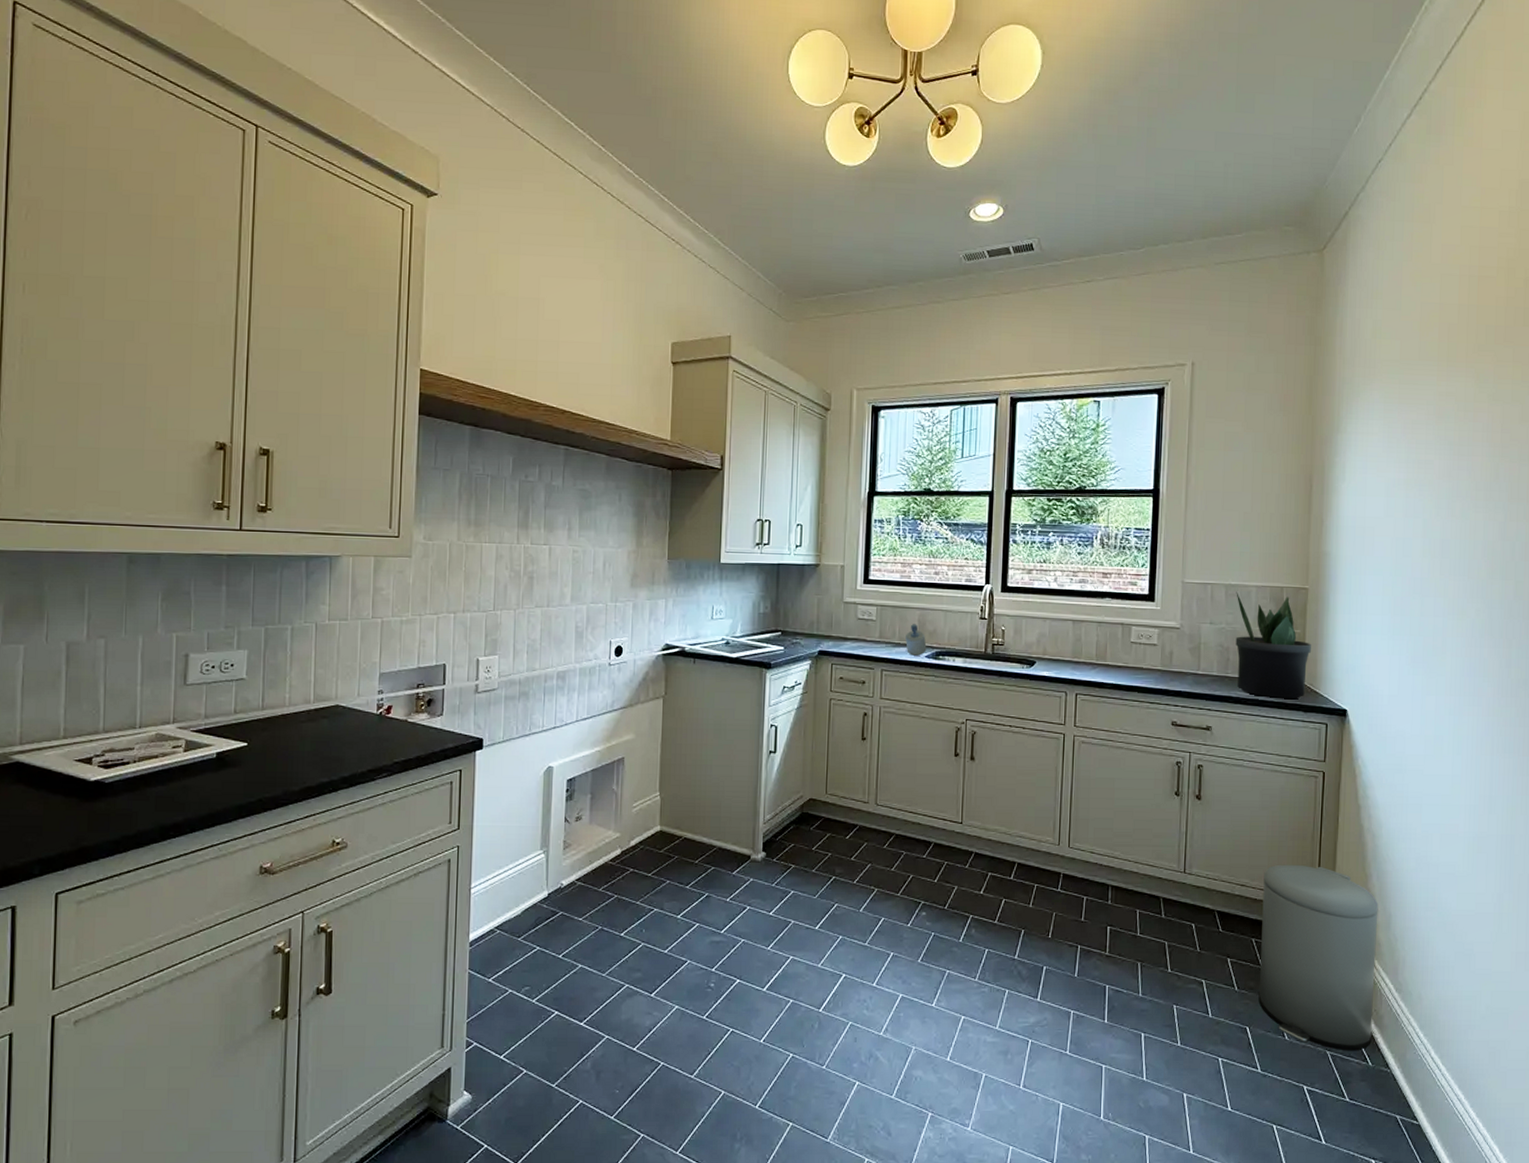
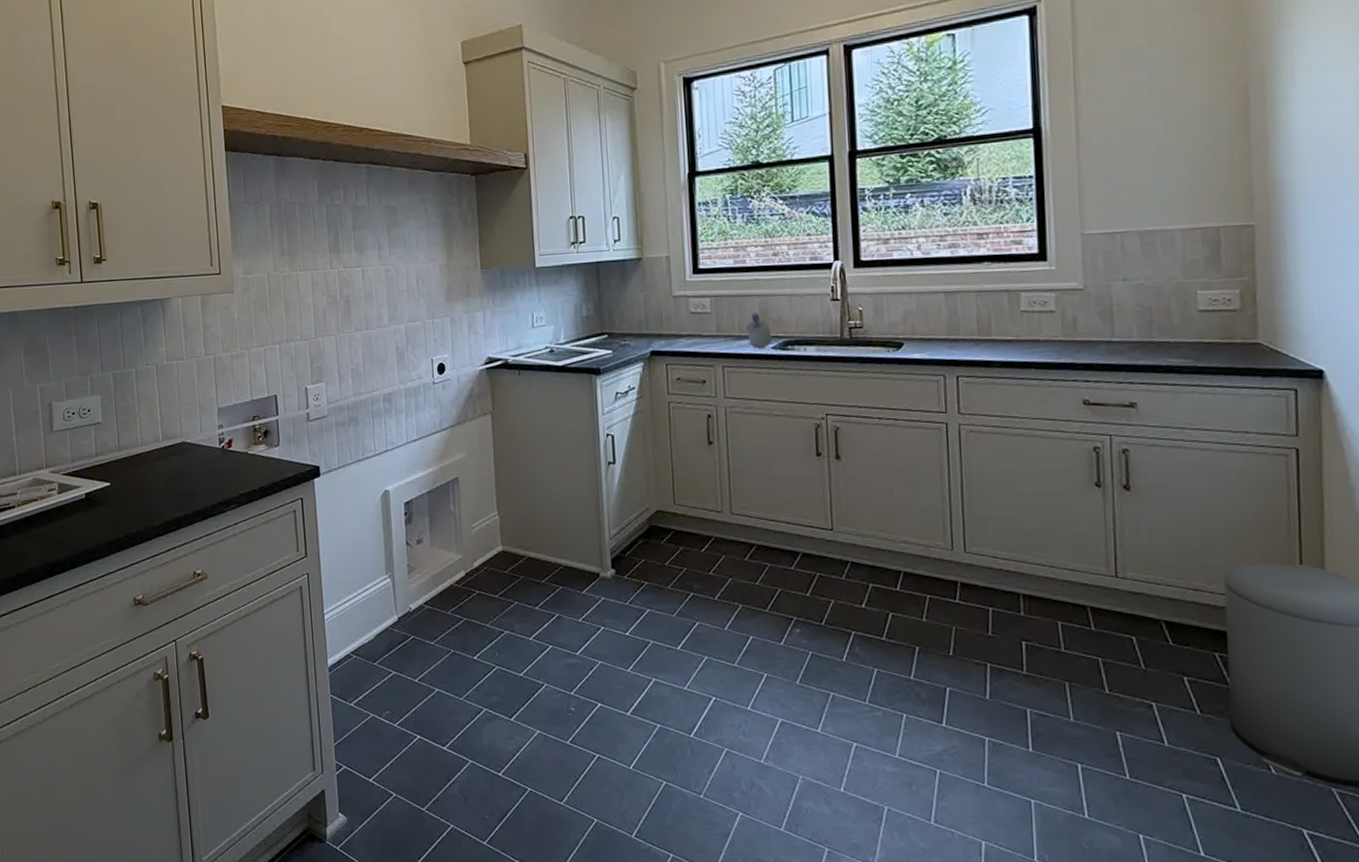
planter: present [1235,592,1311,700] -> none [1155,238,1266,364]

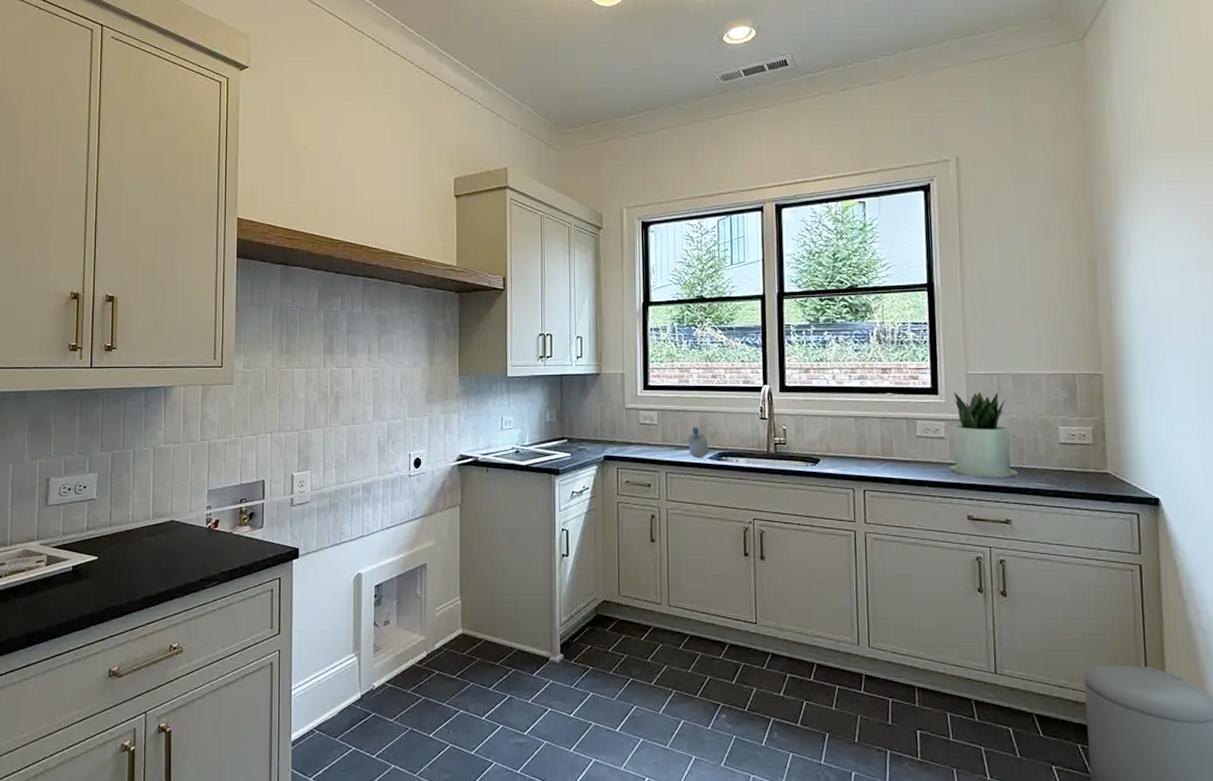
planter: none [1061,254,1146,356] -> present [949,391,1018,478]

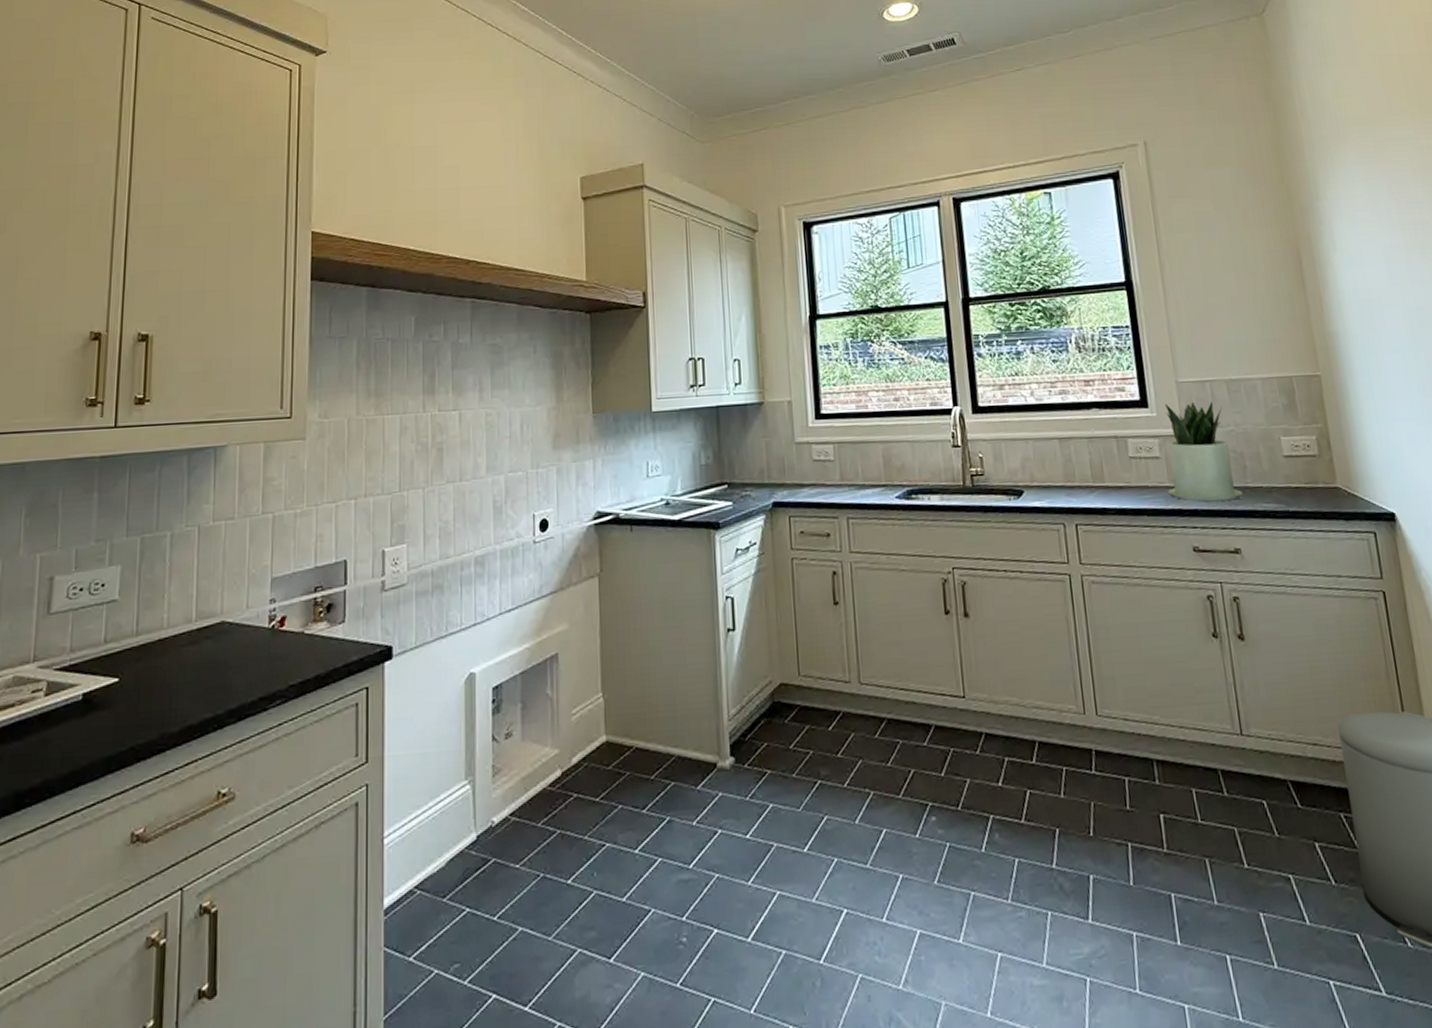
soap dispenser: present [688,427,709,458] -> none [870,460,896,498]

